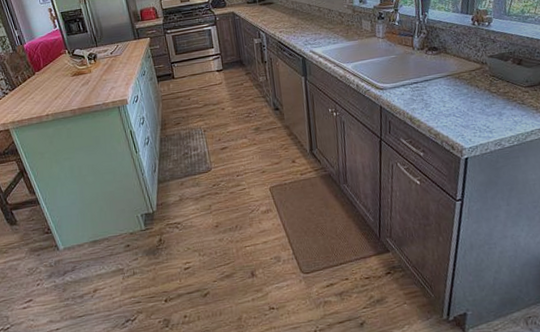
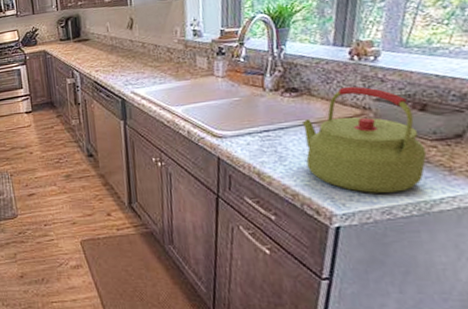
kettle: none [440,45,523,130] -> present [301,86,427,193]

